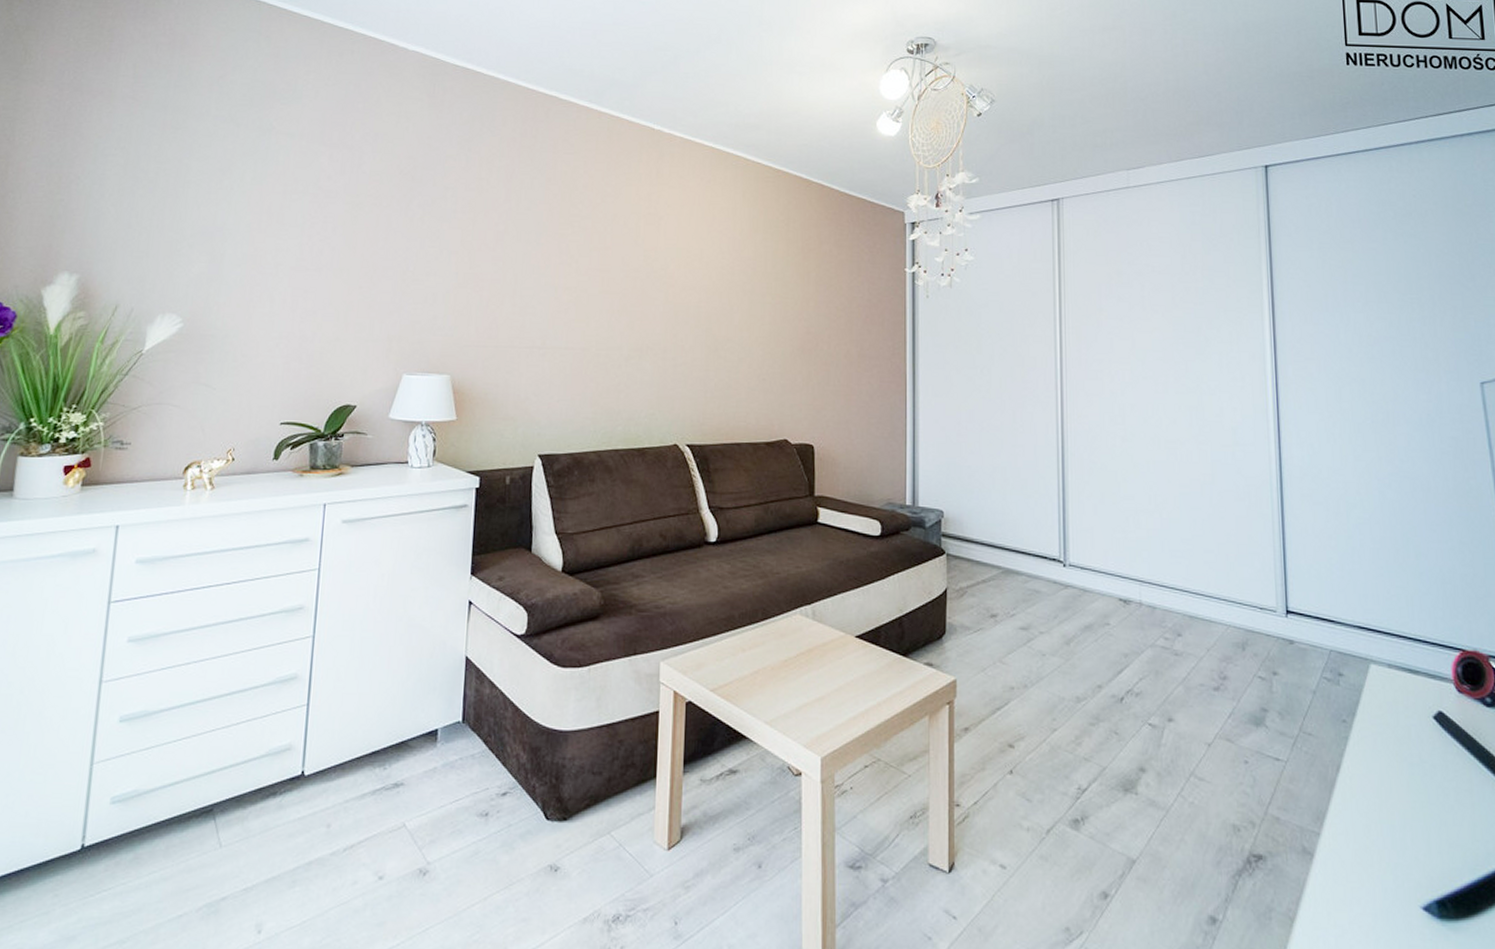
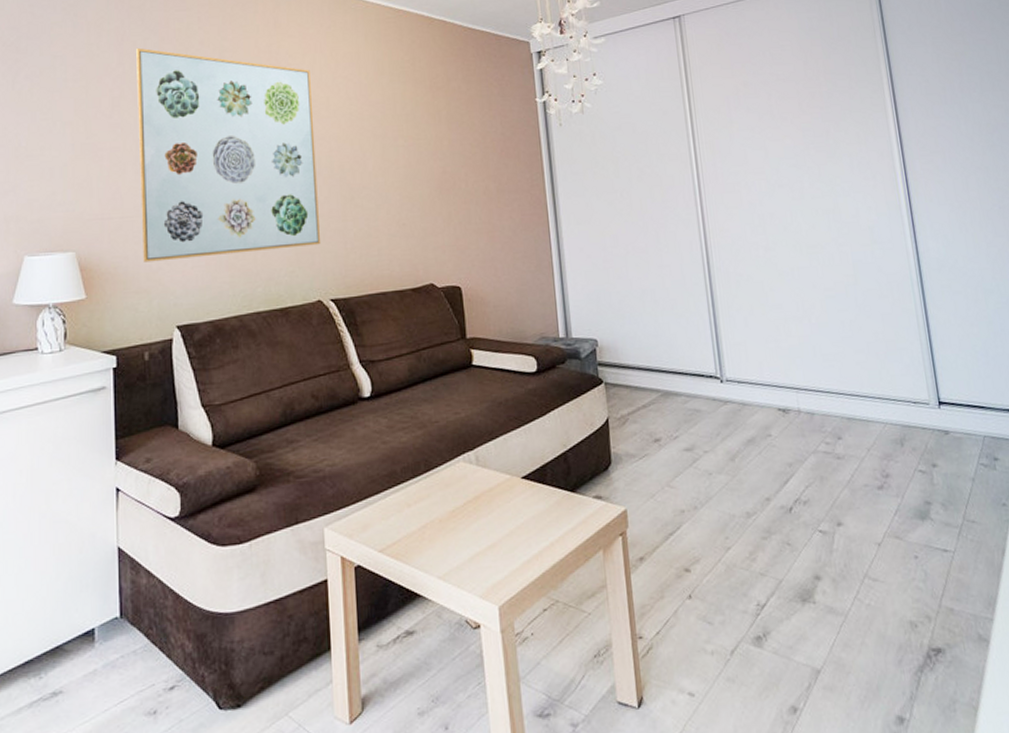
wall art: none [513,186,687,392] -> present [136,47,321,263]

